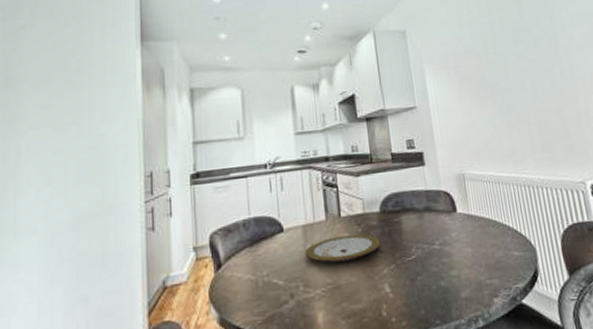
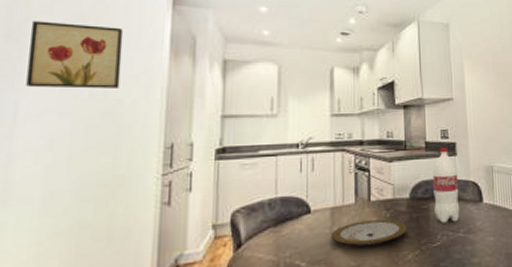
wall art: none [24,67,101,130] -> present [26,21,124,89]
bottle: none [401,158,434,236] -> present [433,147,460,223]

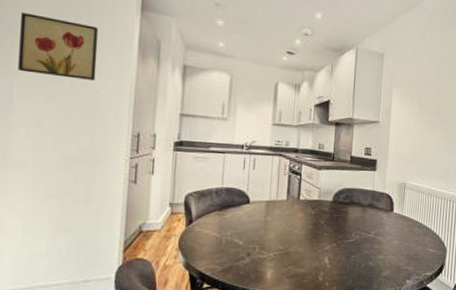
plate: present [331,219,408,247] -> none [264,215,329,235]
bottle: present [433,147,460,223] -> none [352,162,376,225]

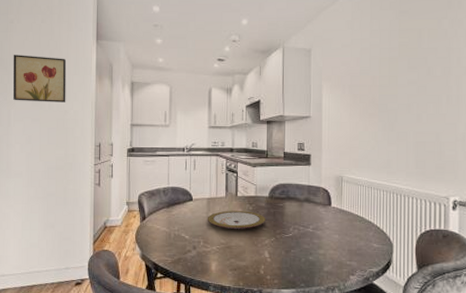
plate: none [264,215,329,235] -> present [207,210,267,230]

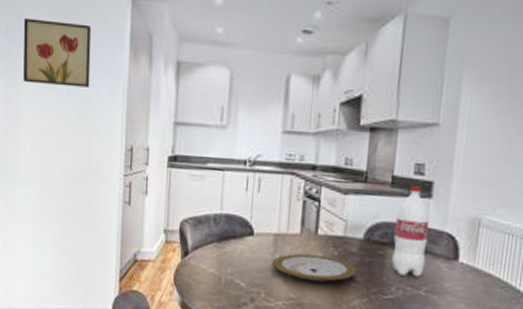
bottle: none [288,158,311,220] -> present [392,185,430,277]

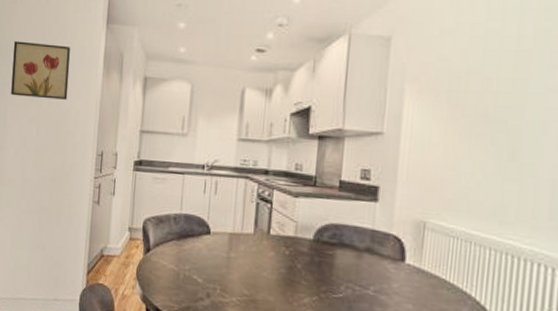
plate: present [272,253,358,283] -> none [227,252,308,280]
bottle: present [392,185,430,277] -> none [340,189,377,277]

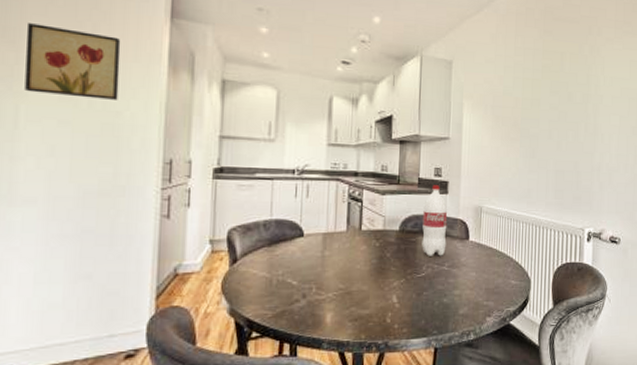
bottle: none [340,189,377,277] -> present [422,185,448,256]

